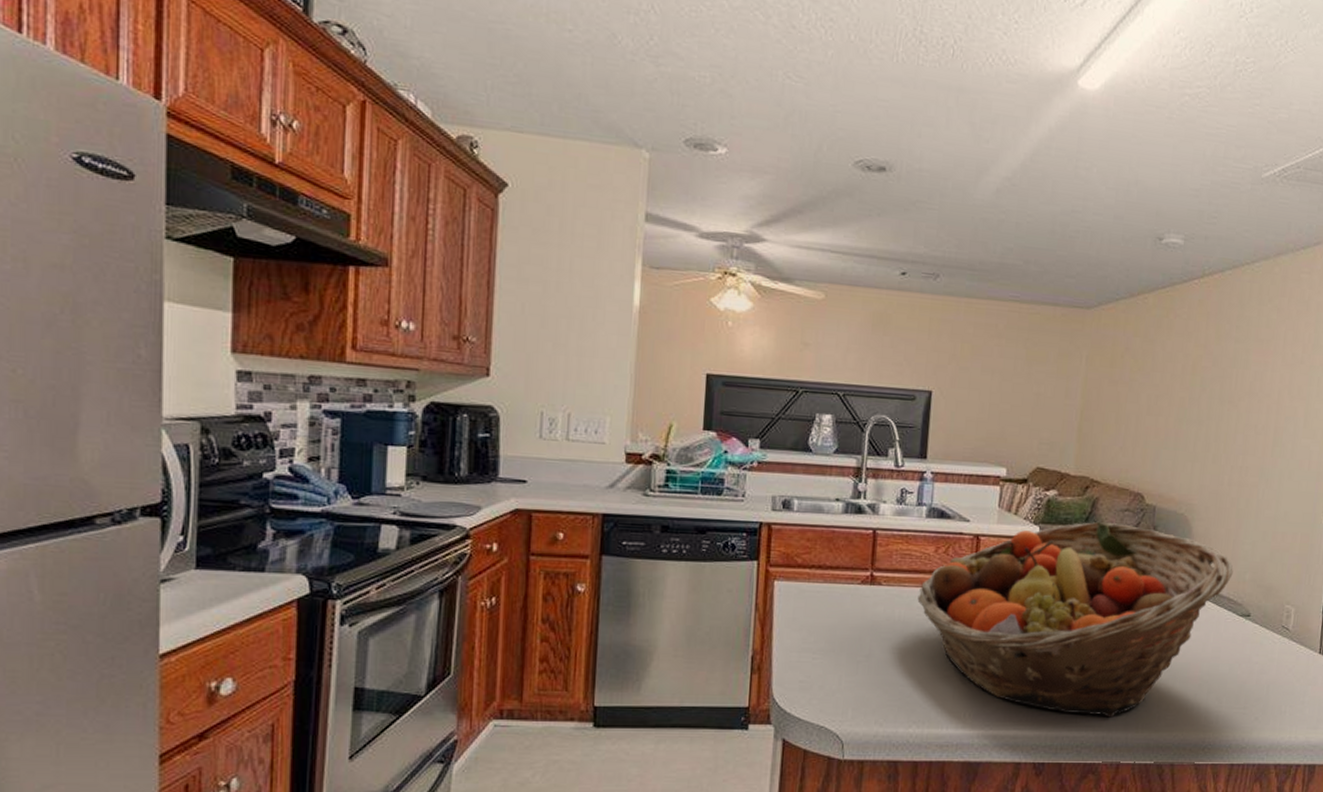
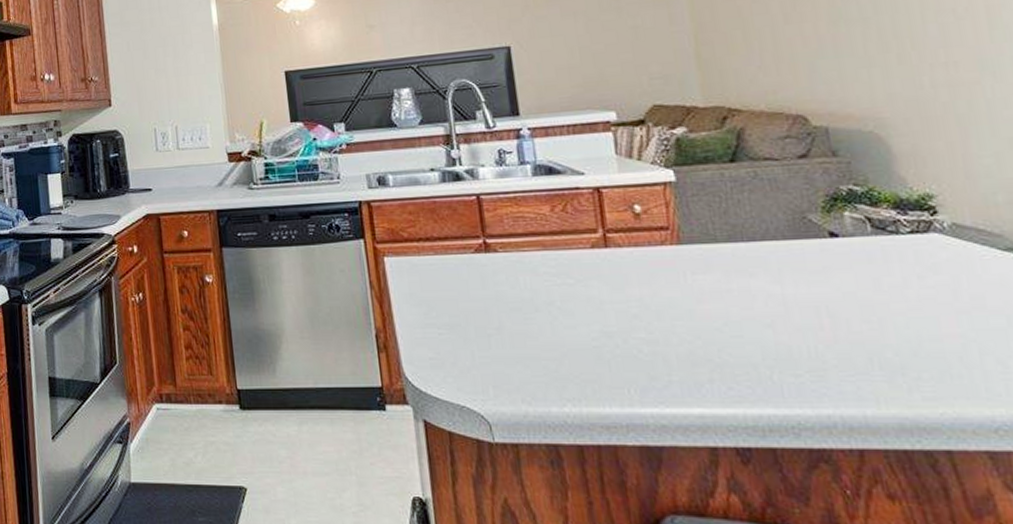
fruit basket: present [917,521,1233,718] -> none [541,153,975,391]

